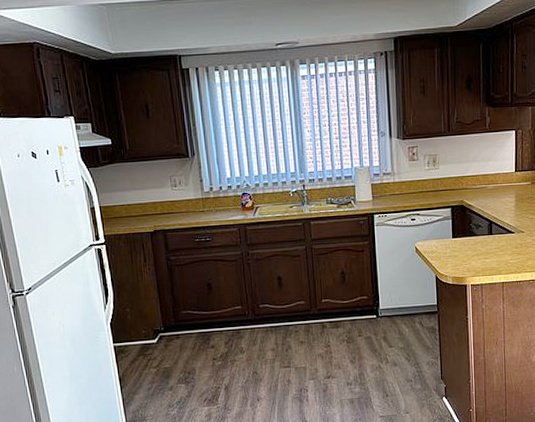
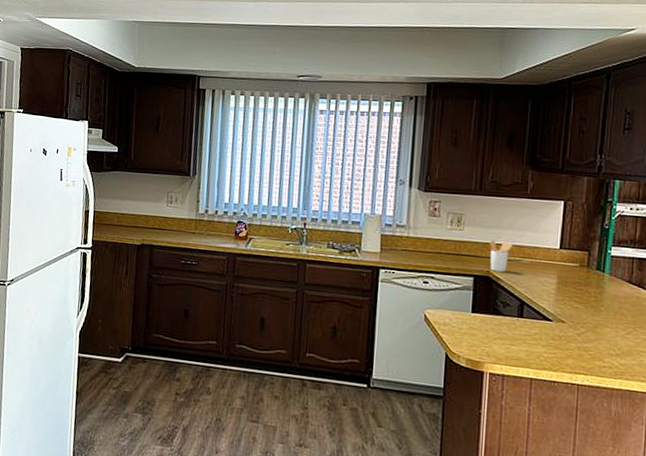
utensil holder: none [460,173,479,200] -> present [489,240,513,273]

